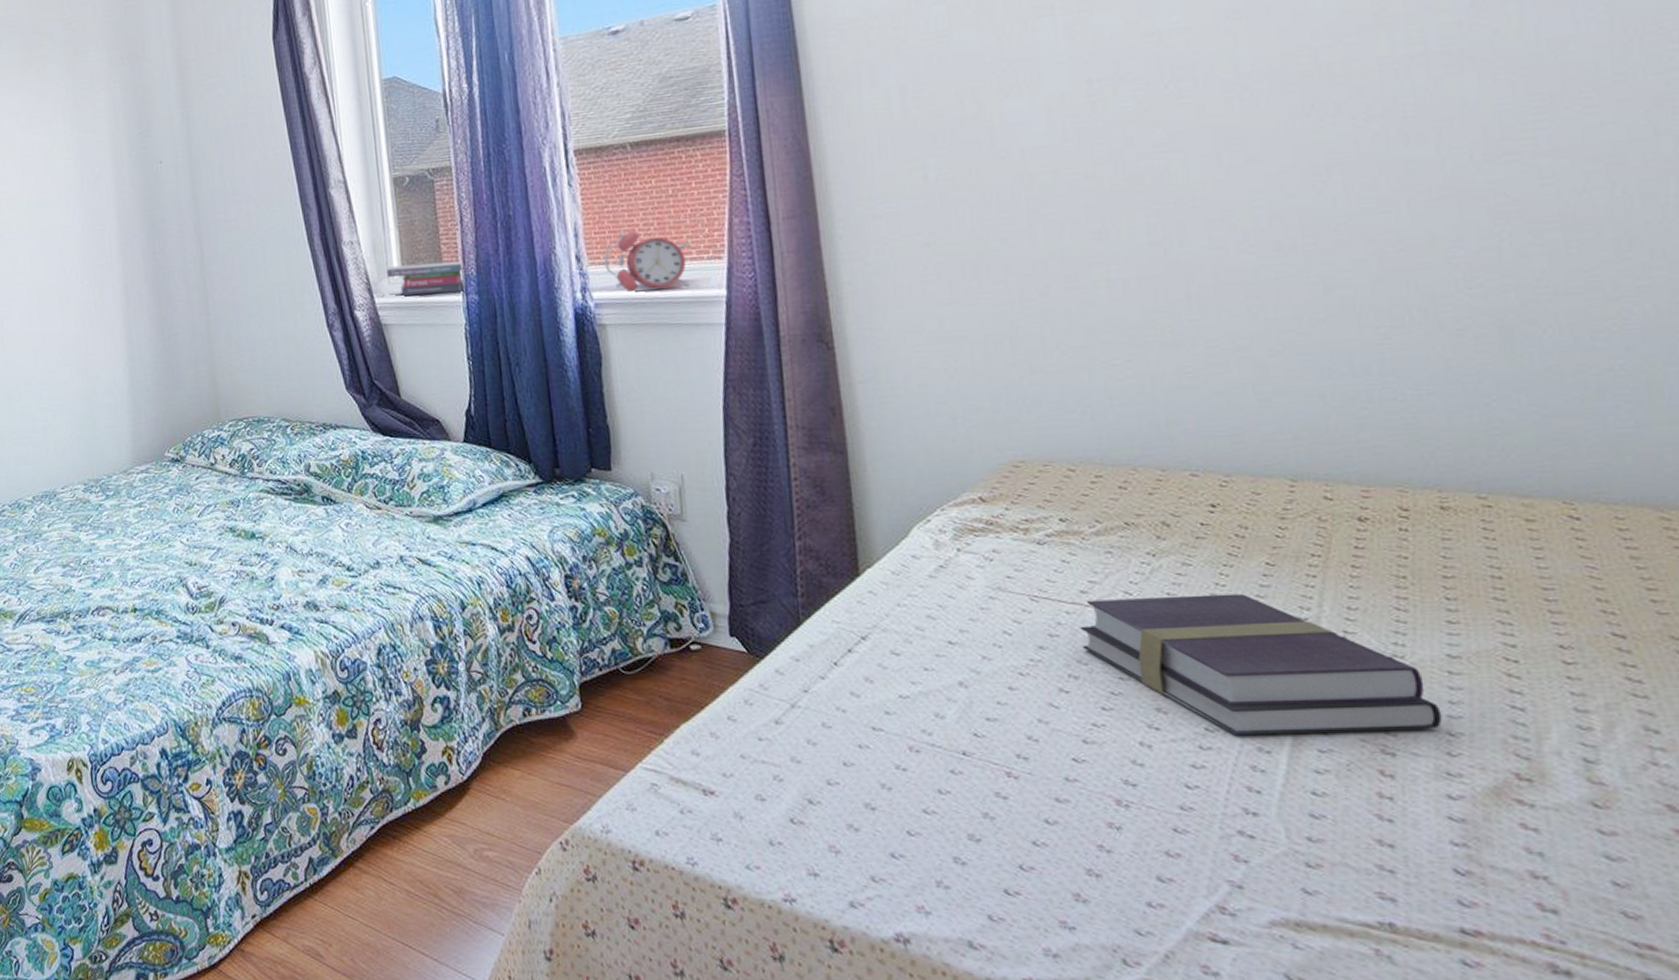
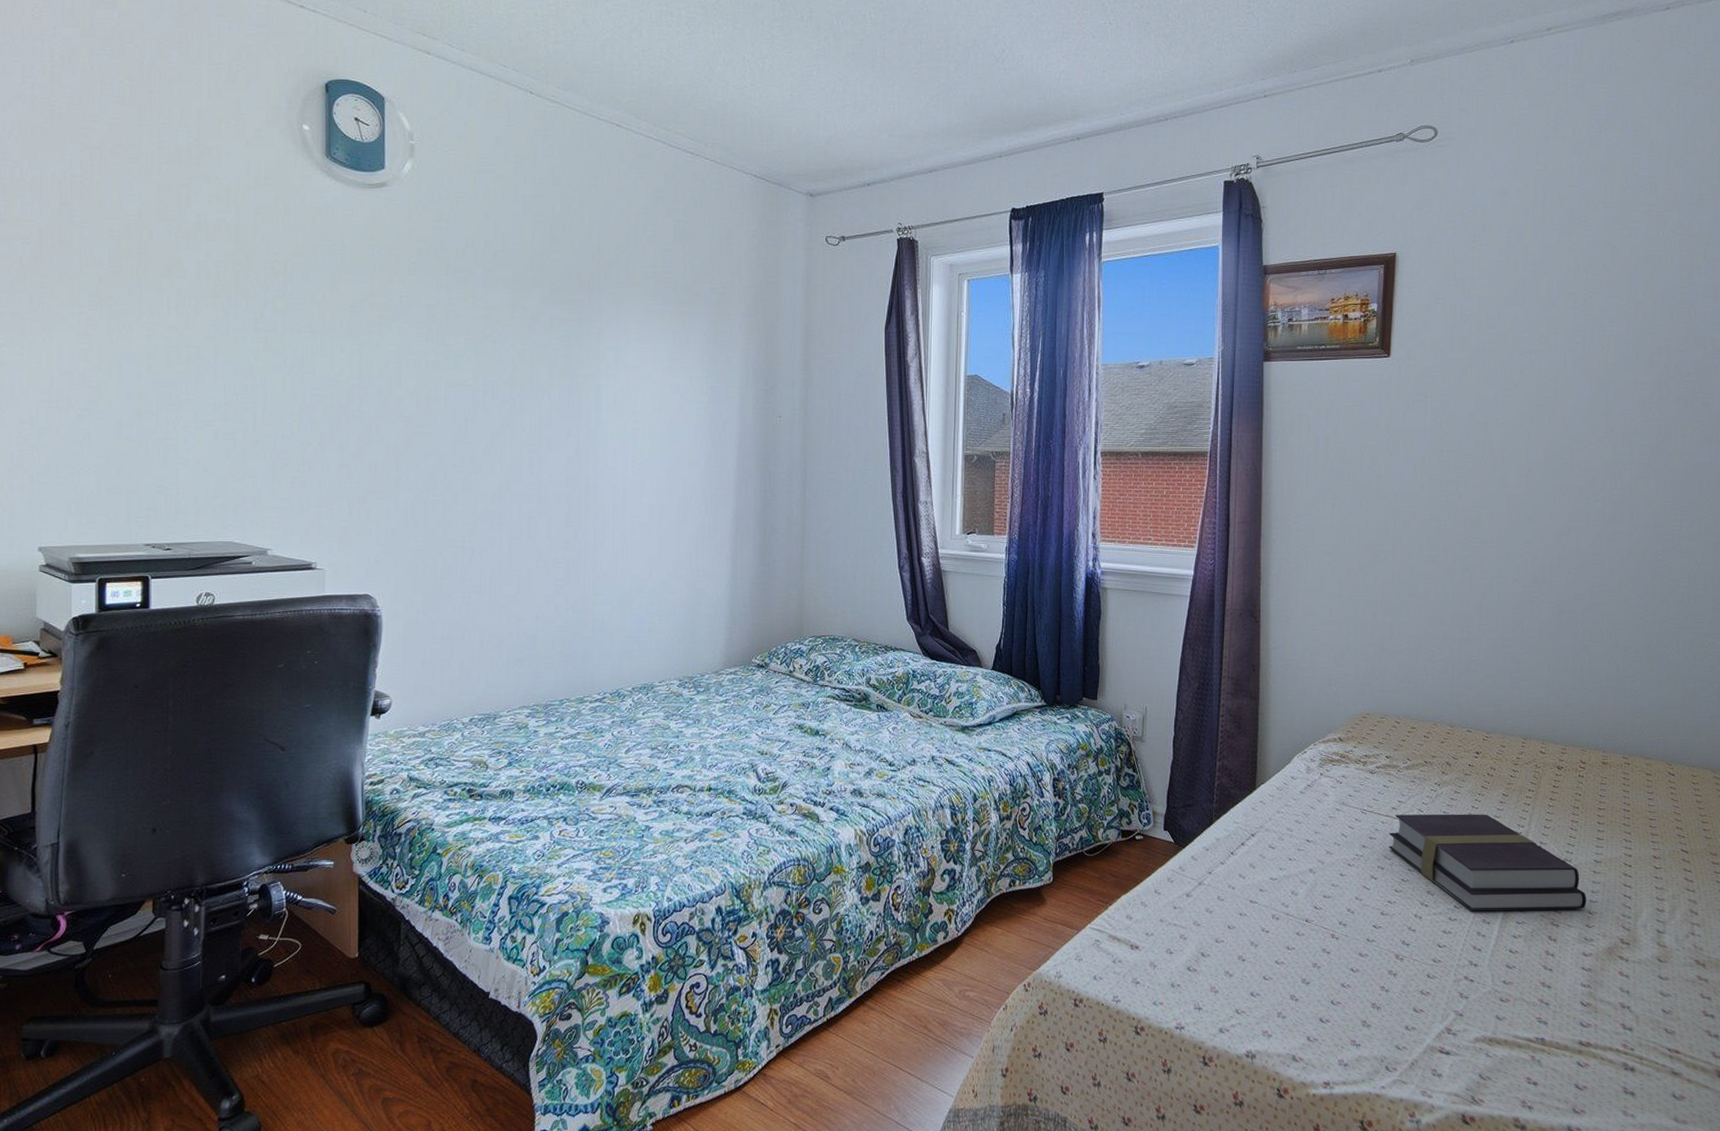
books: present [386,261,465,297] -> none [950,525,1010,551]
alarm clock: present [604,231,691,291] -> none [1112,519,1174,566]

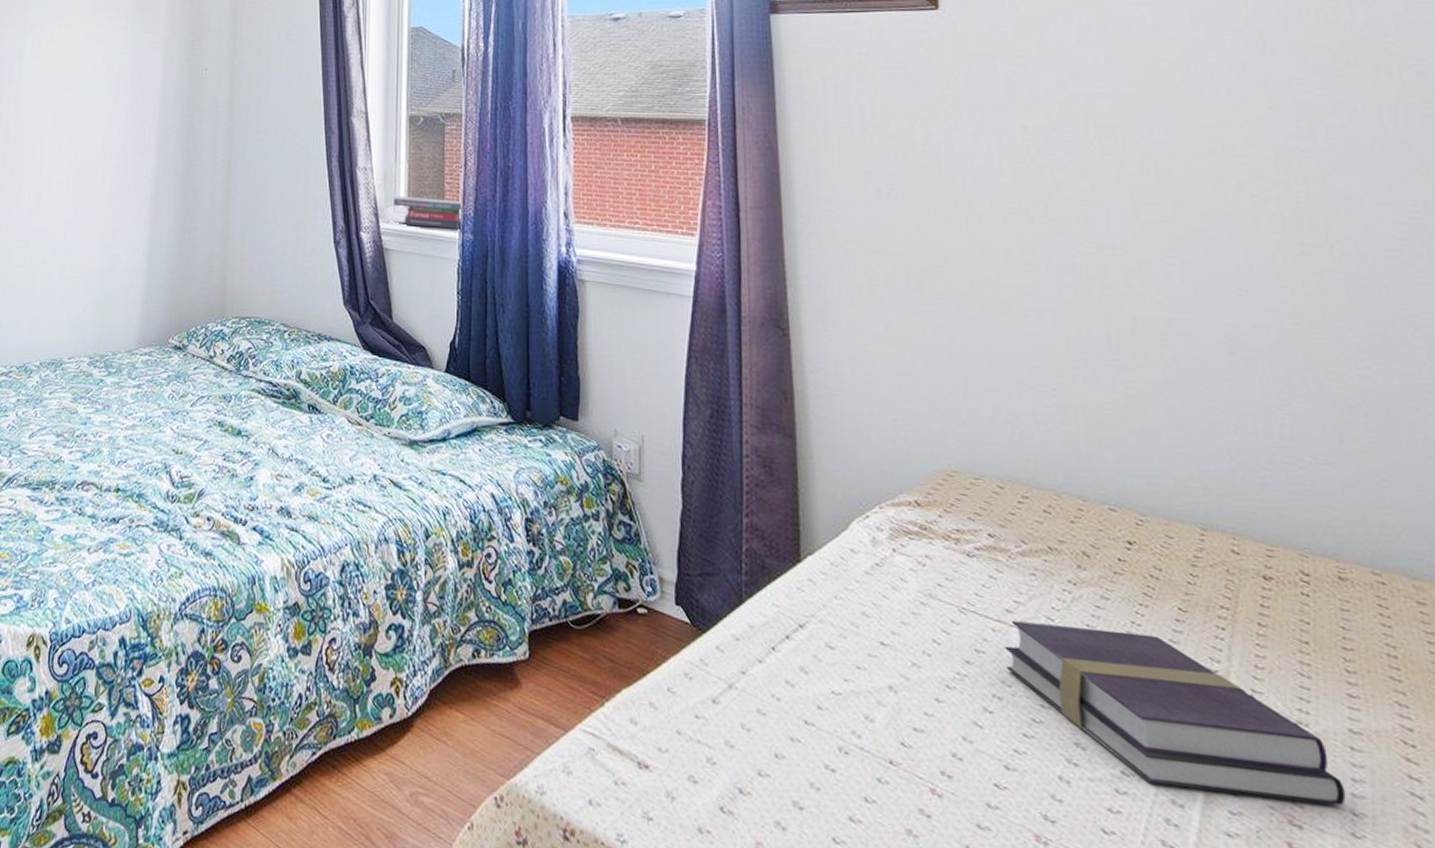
books: none [950,525,1010,551] -> present [394,196,463,229]

